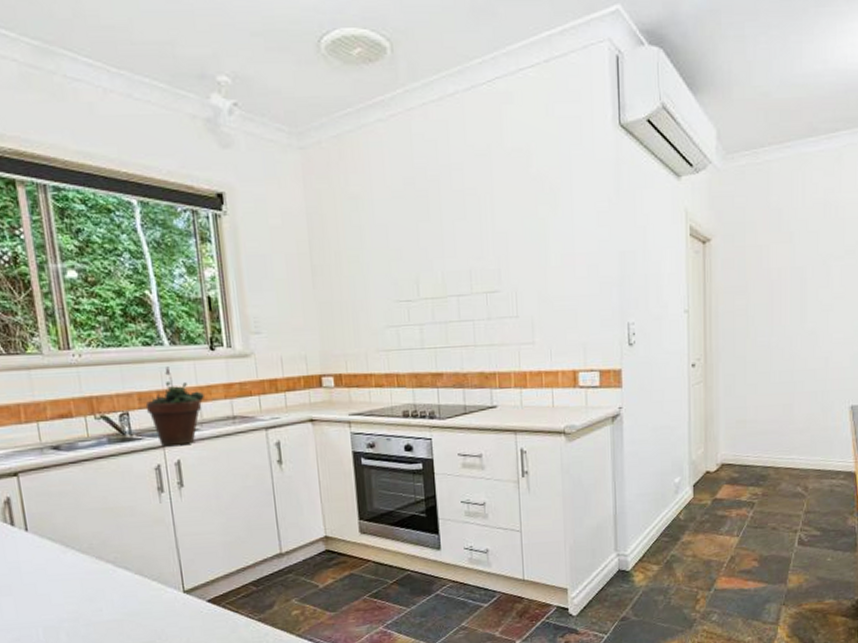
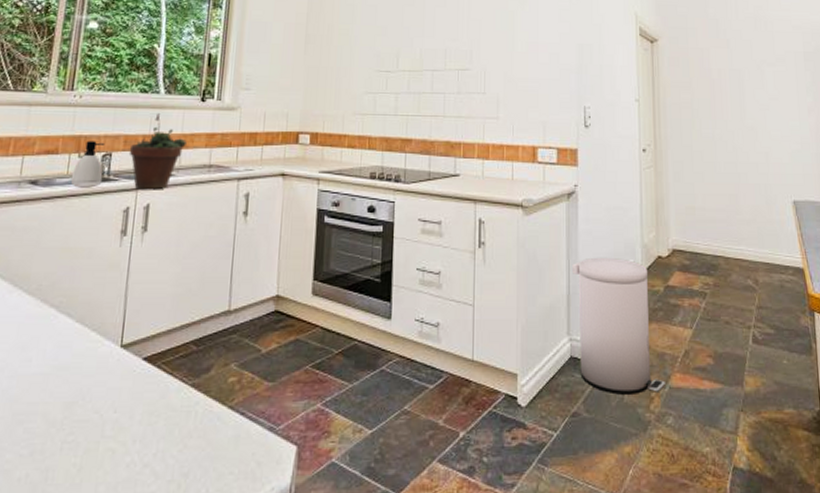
soap dispenser: none [92,401,126,450] -> present [70,141,106,188]
pedal bin: none [619,476,711,599] -> present [572,257,665,395]

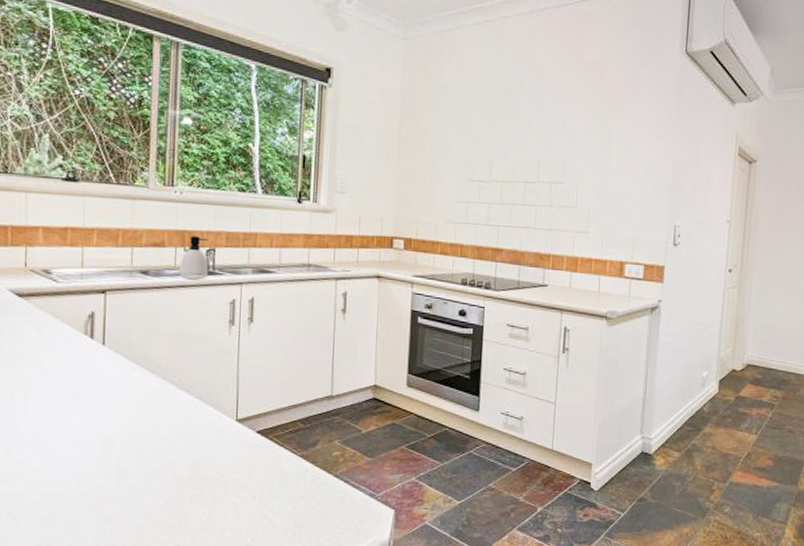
succulent plant: present [128,113,187,190] -> none [231,212,285,285]
pedal bin: present [572,257,665,395] -> none [649,367,726,486]

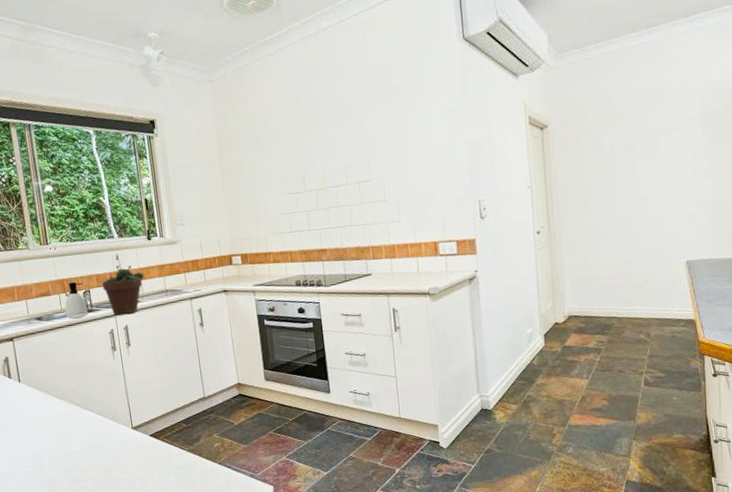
succulent plant: none [231,212,285,285] -> present [101,254,144,315]

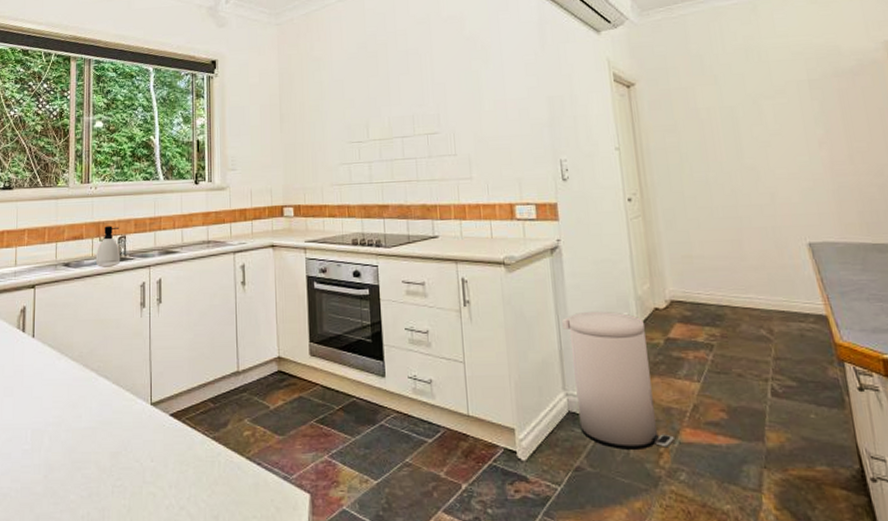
succulent plant: present [101,254,144,315] -> none [139,197,186,267]
pedal bin: none [478,328,565,434] -> present [562,311,674,450]

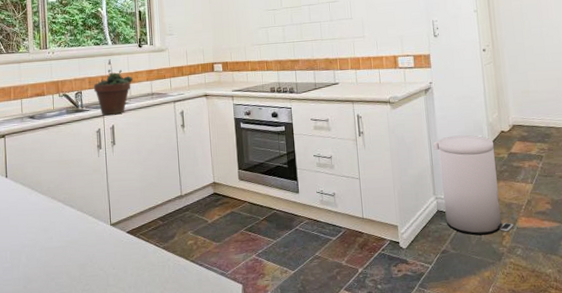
soap dispenser: present [95,226,121,267] -> none [56,84,79,118]
succulent plant: none [139,197,186,267] -> present [93,59,133,116]

